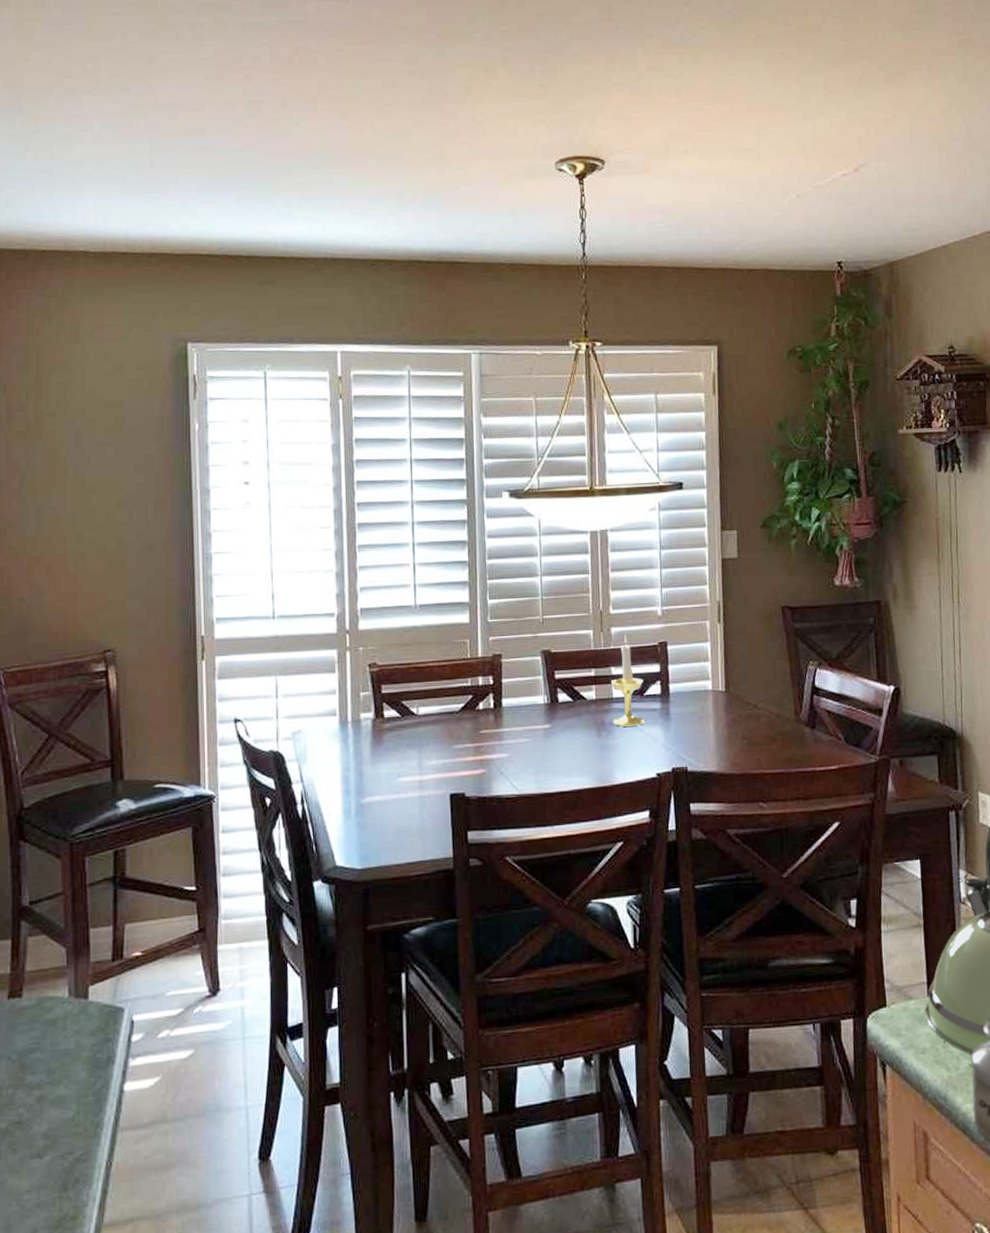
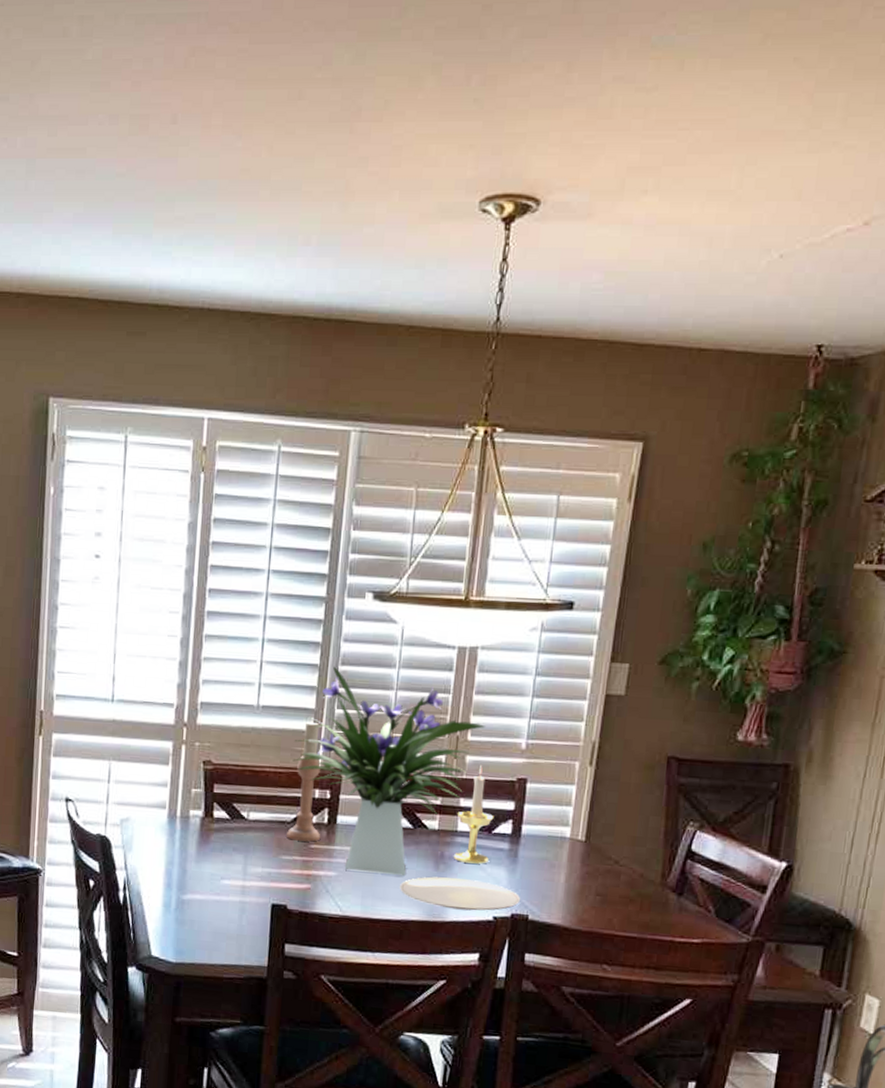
flower arrangement: none [453,561,624,750] -> present [292,666,485,875]
candlestick: none [457,614,489,729] -> present [287,721,321,842]
plate: none [568,741,679,772] -> present [400,876,521,911]

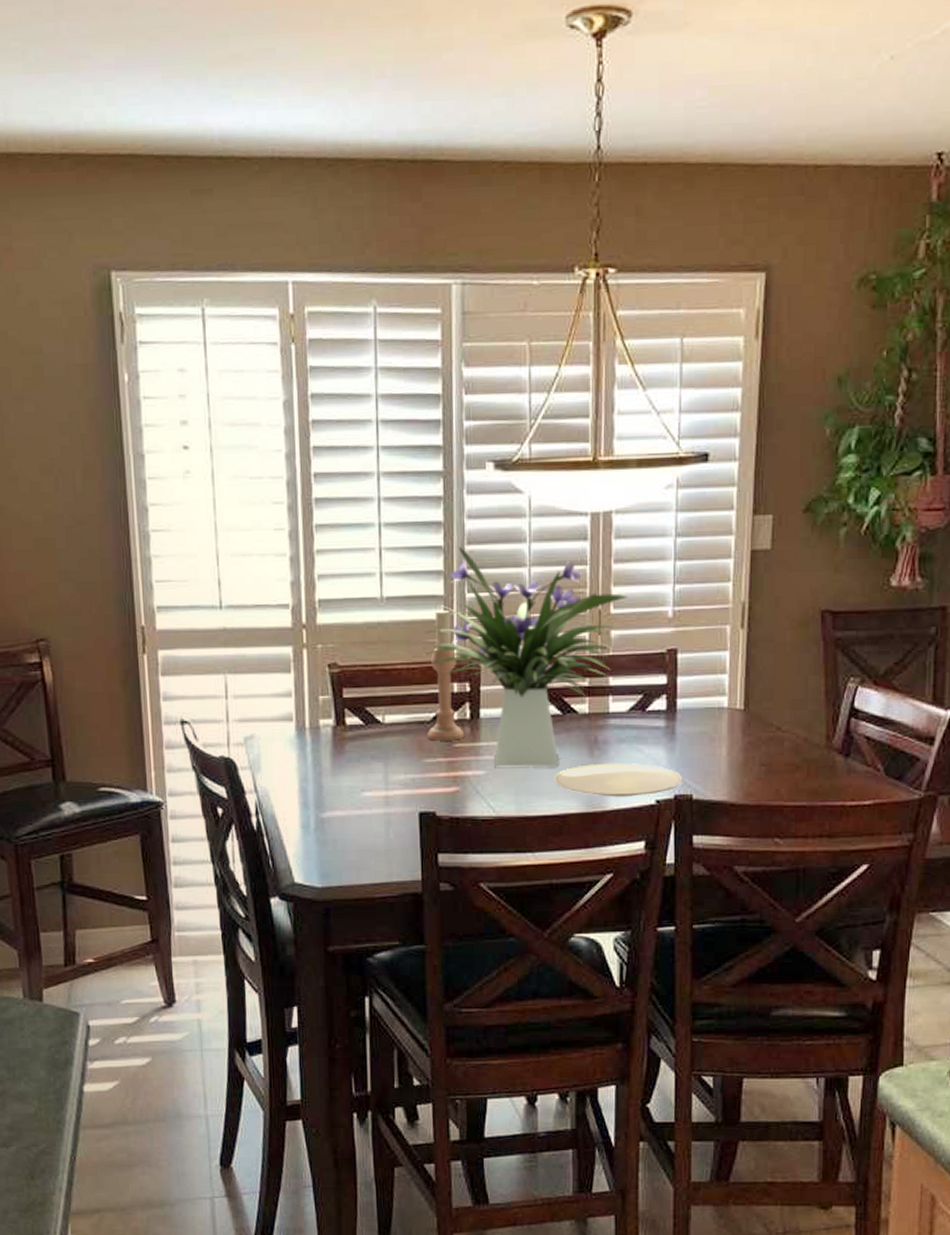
candlestick: present [453,765,494,864] -> none [607,639,646,746]

